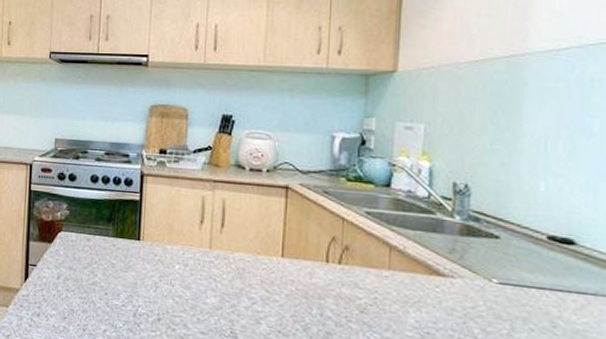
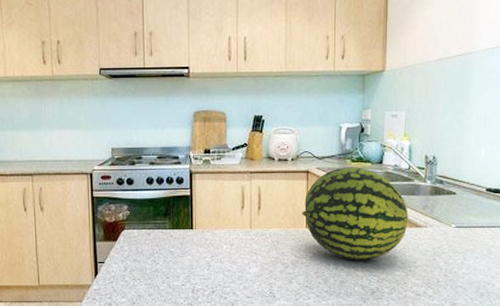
fruit: none [277,186,427,310] -> present [302,167,409,260]

